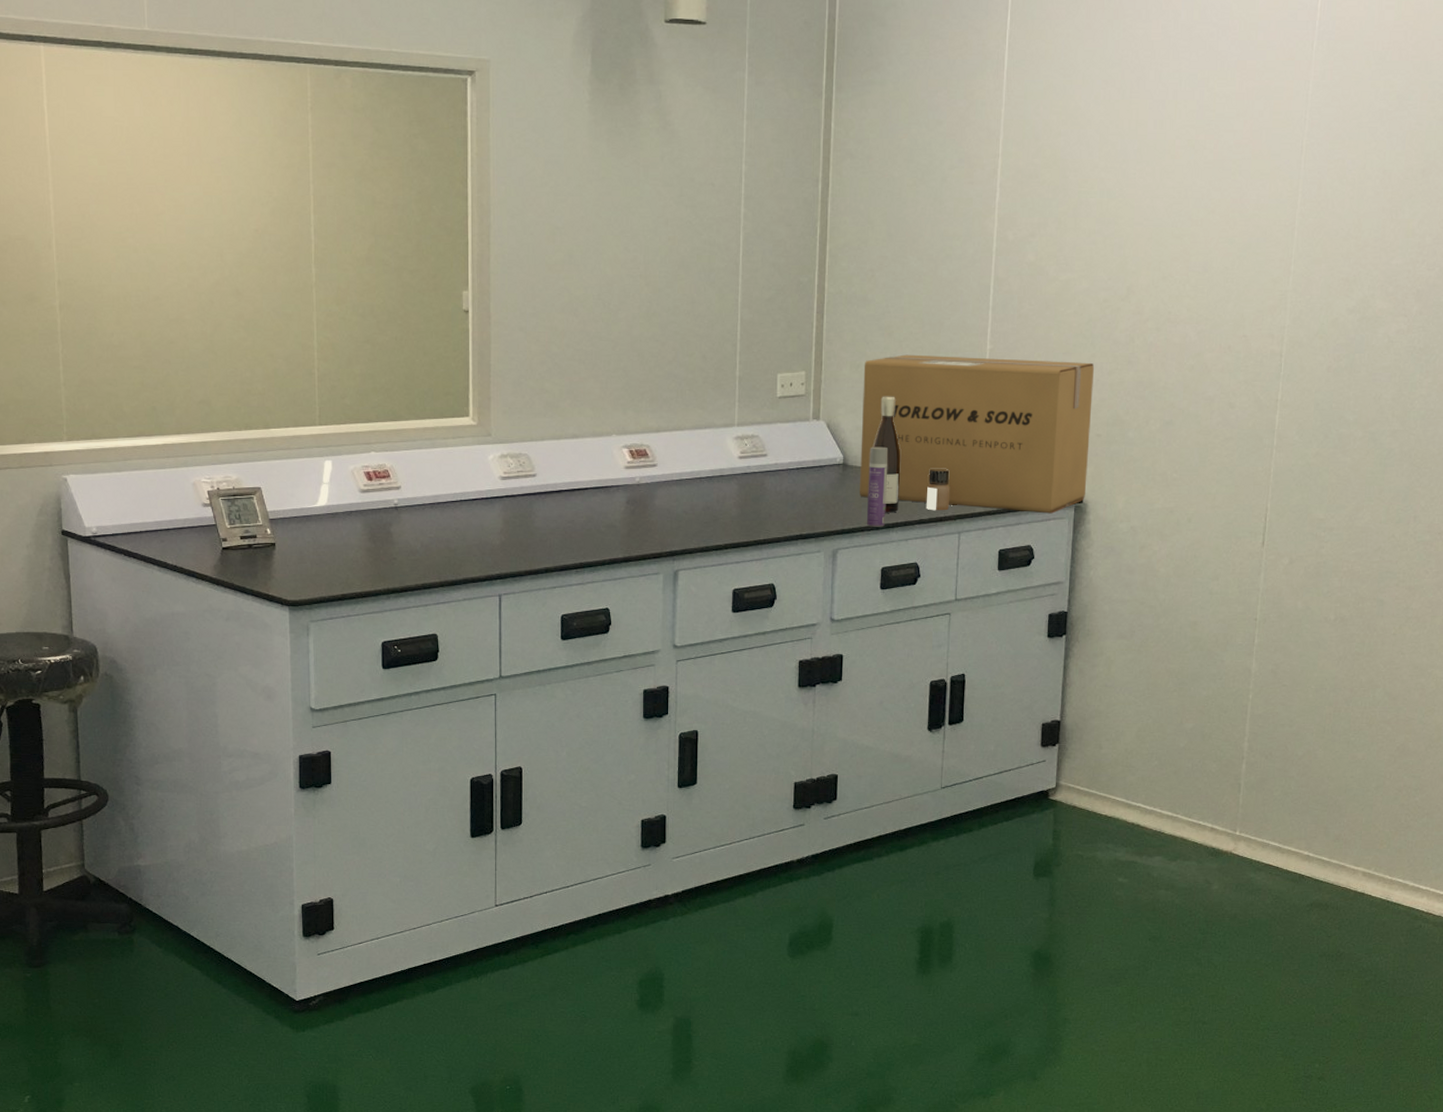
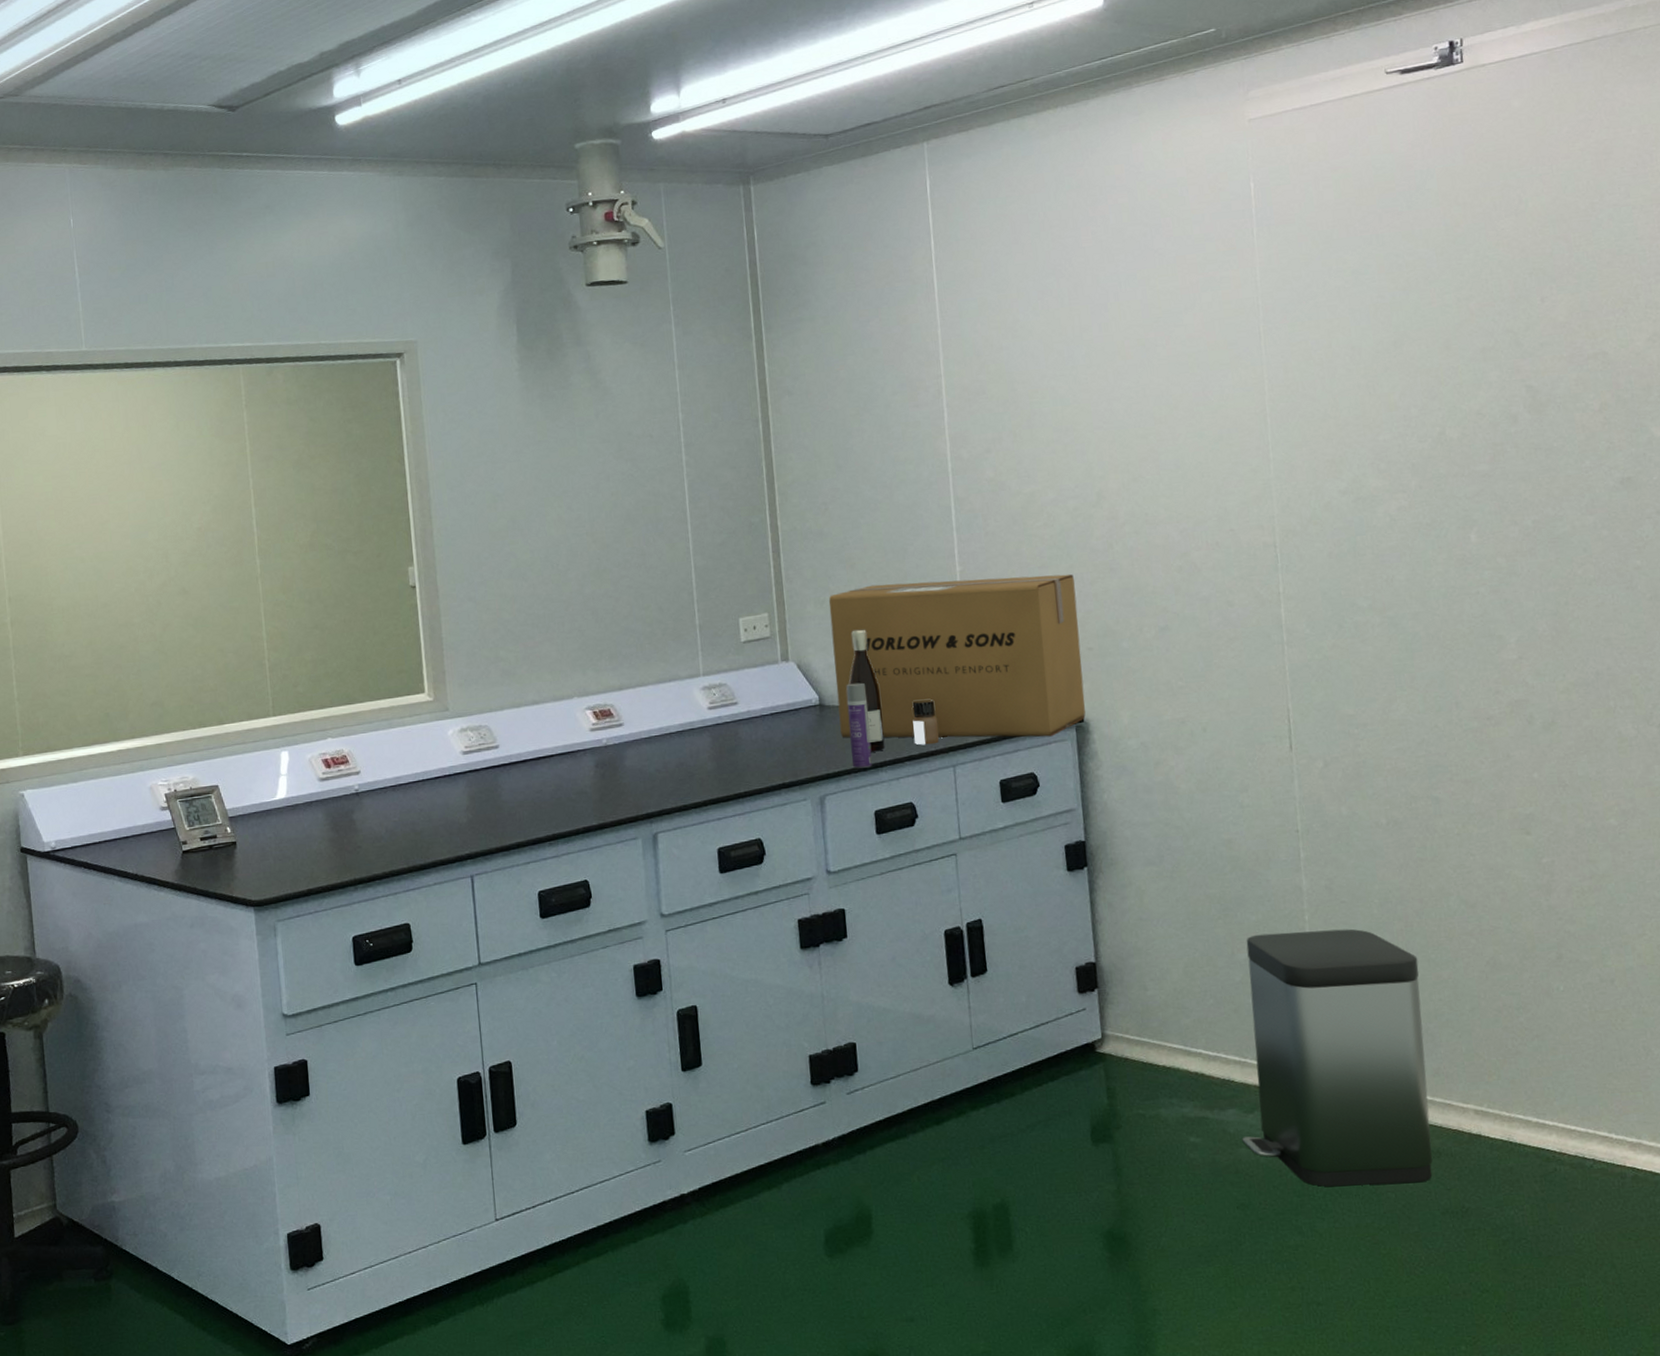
pedal bin: none [1162,708,1339,929] -> present [1242,928,1433,1187]

